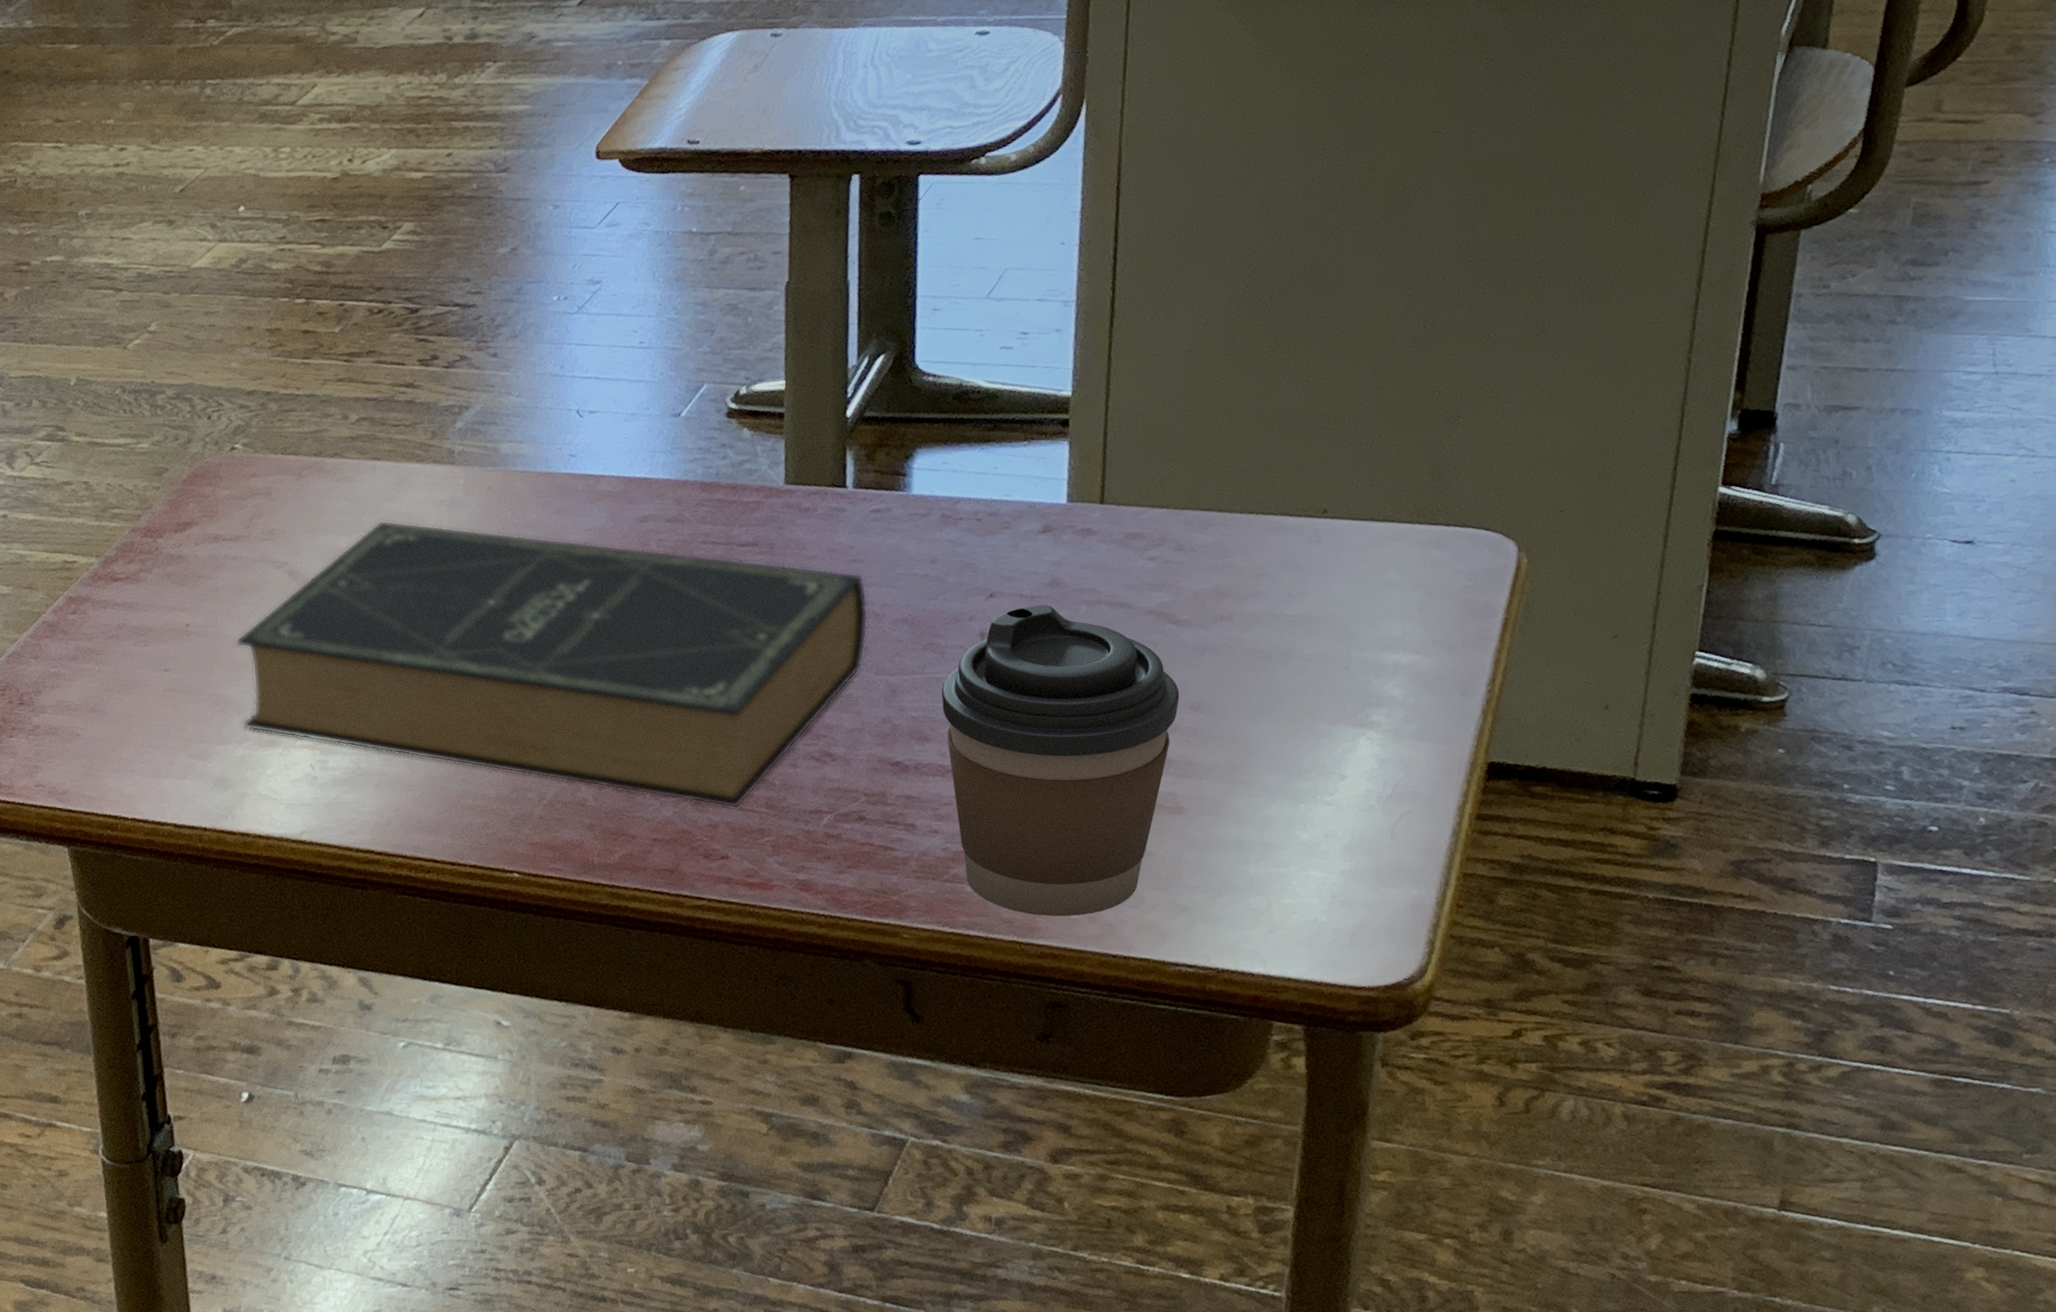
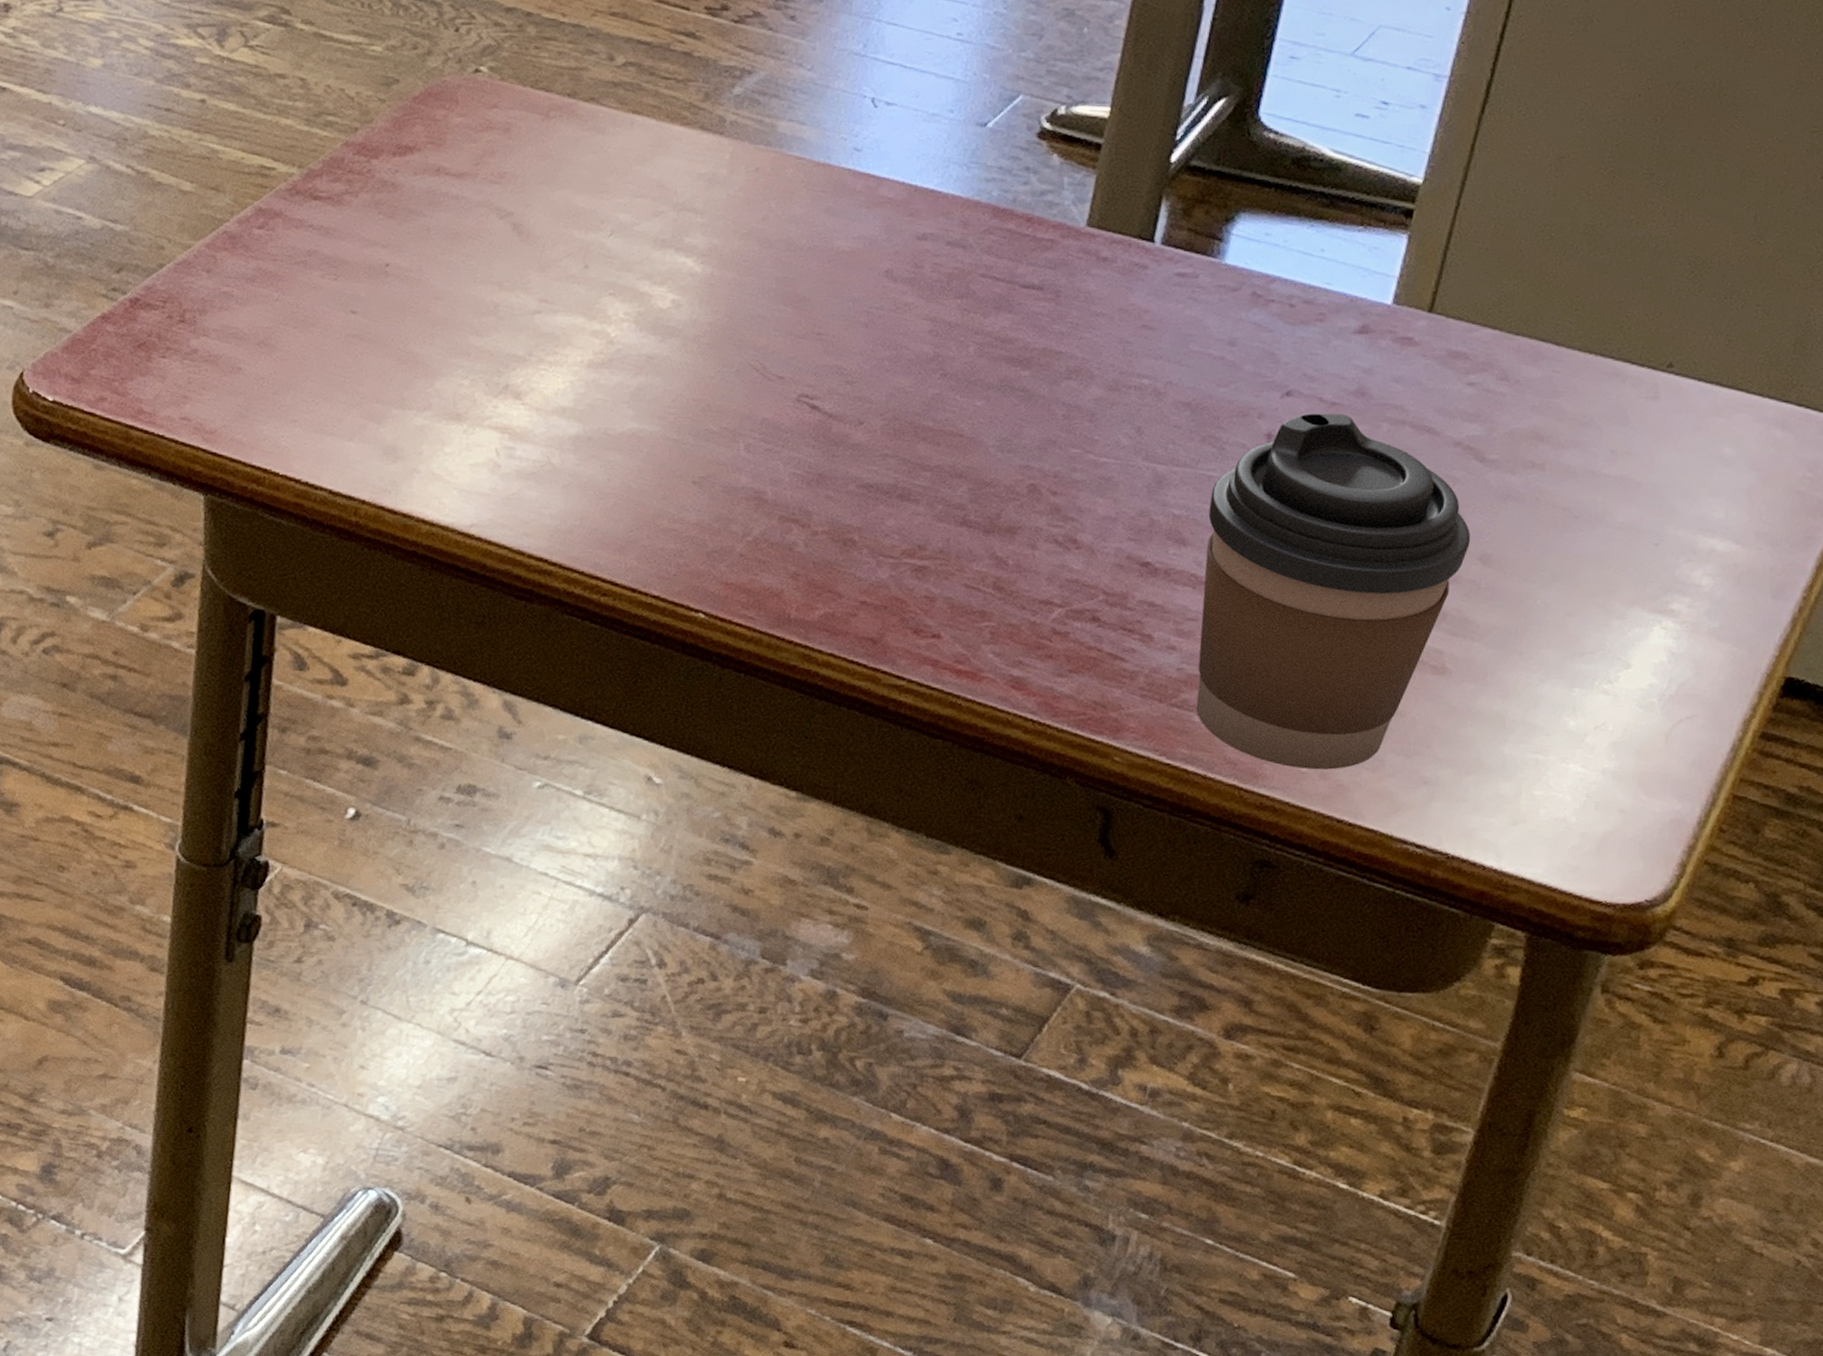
book: present [235,520,869,809] -> none [427,184,1153,584]

